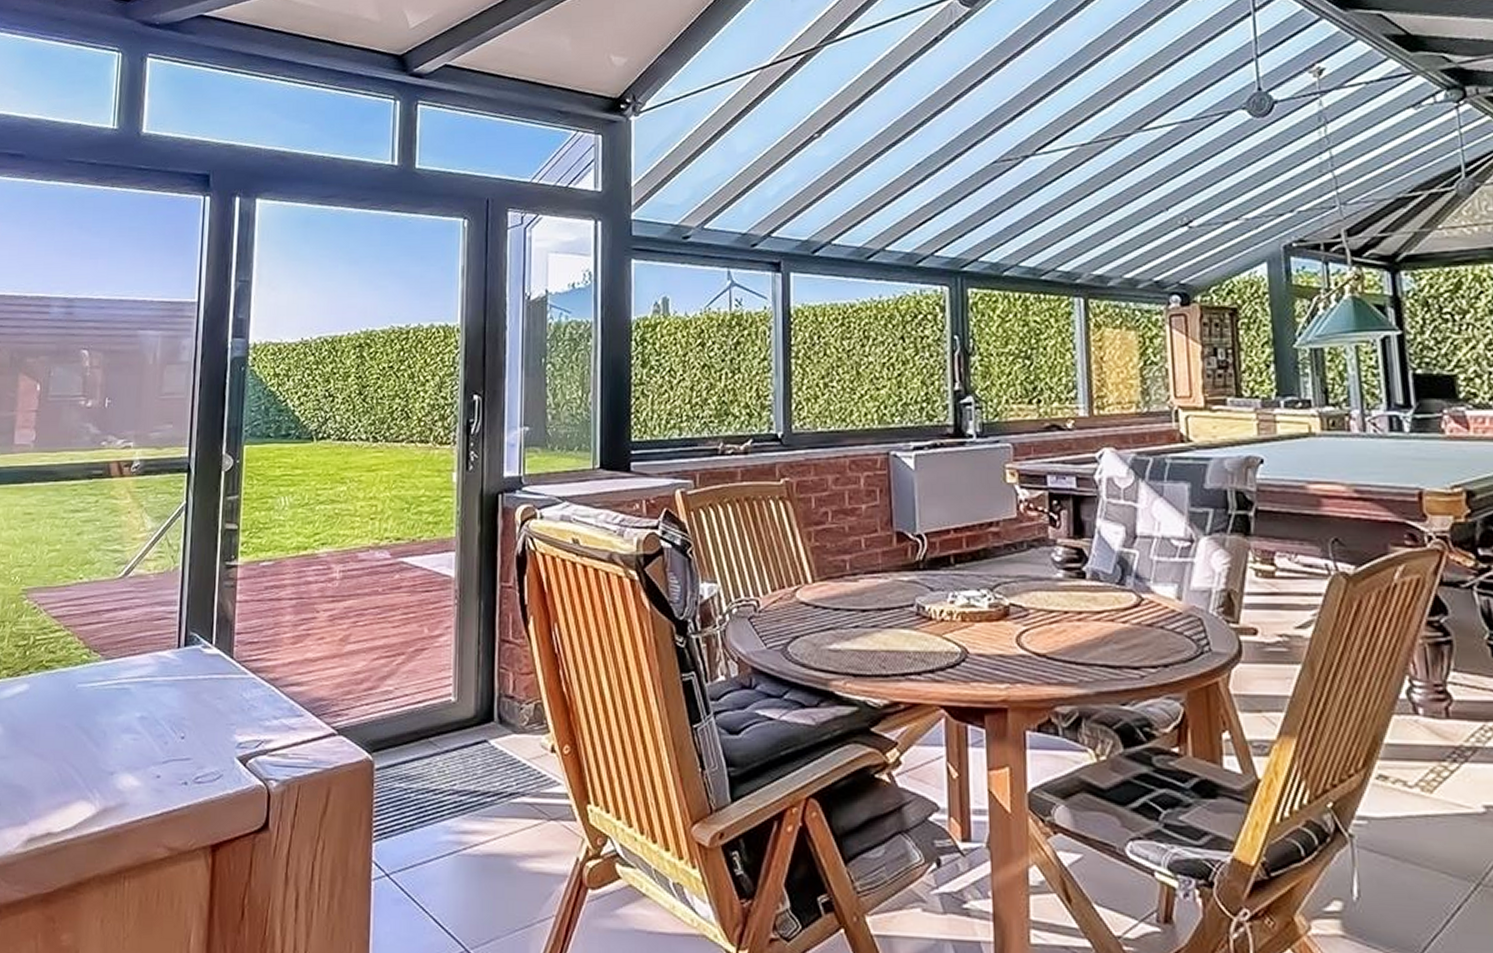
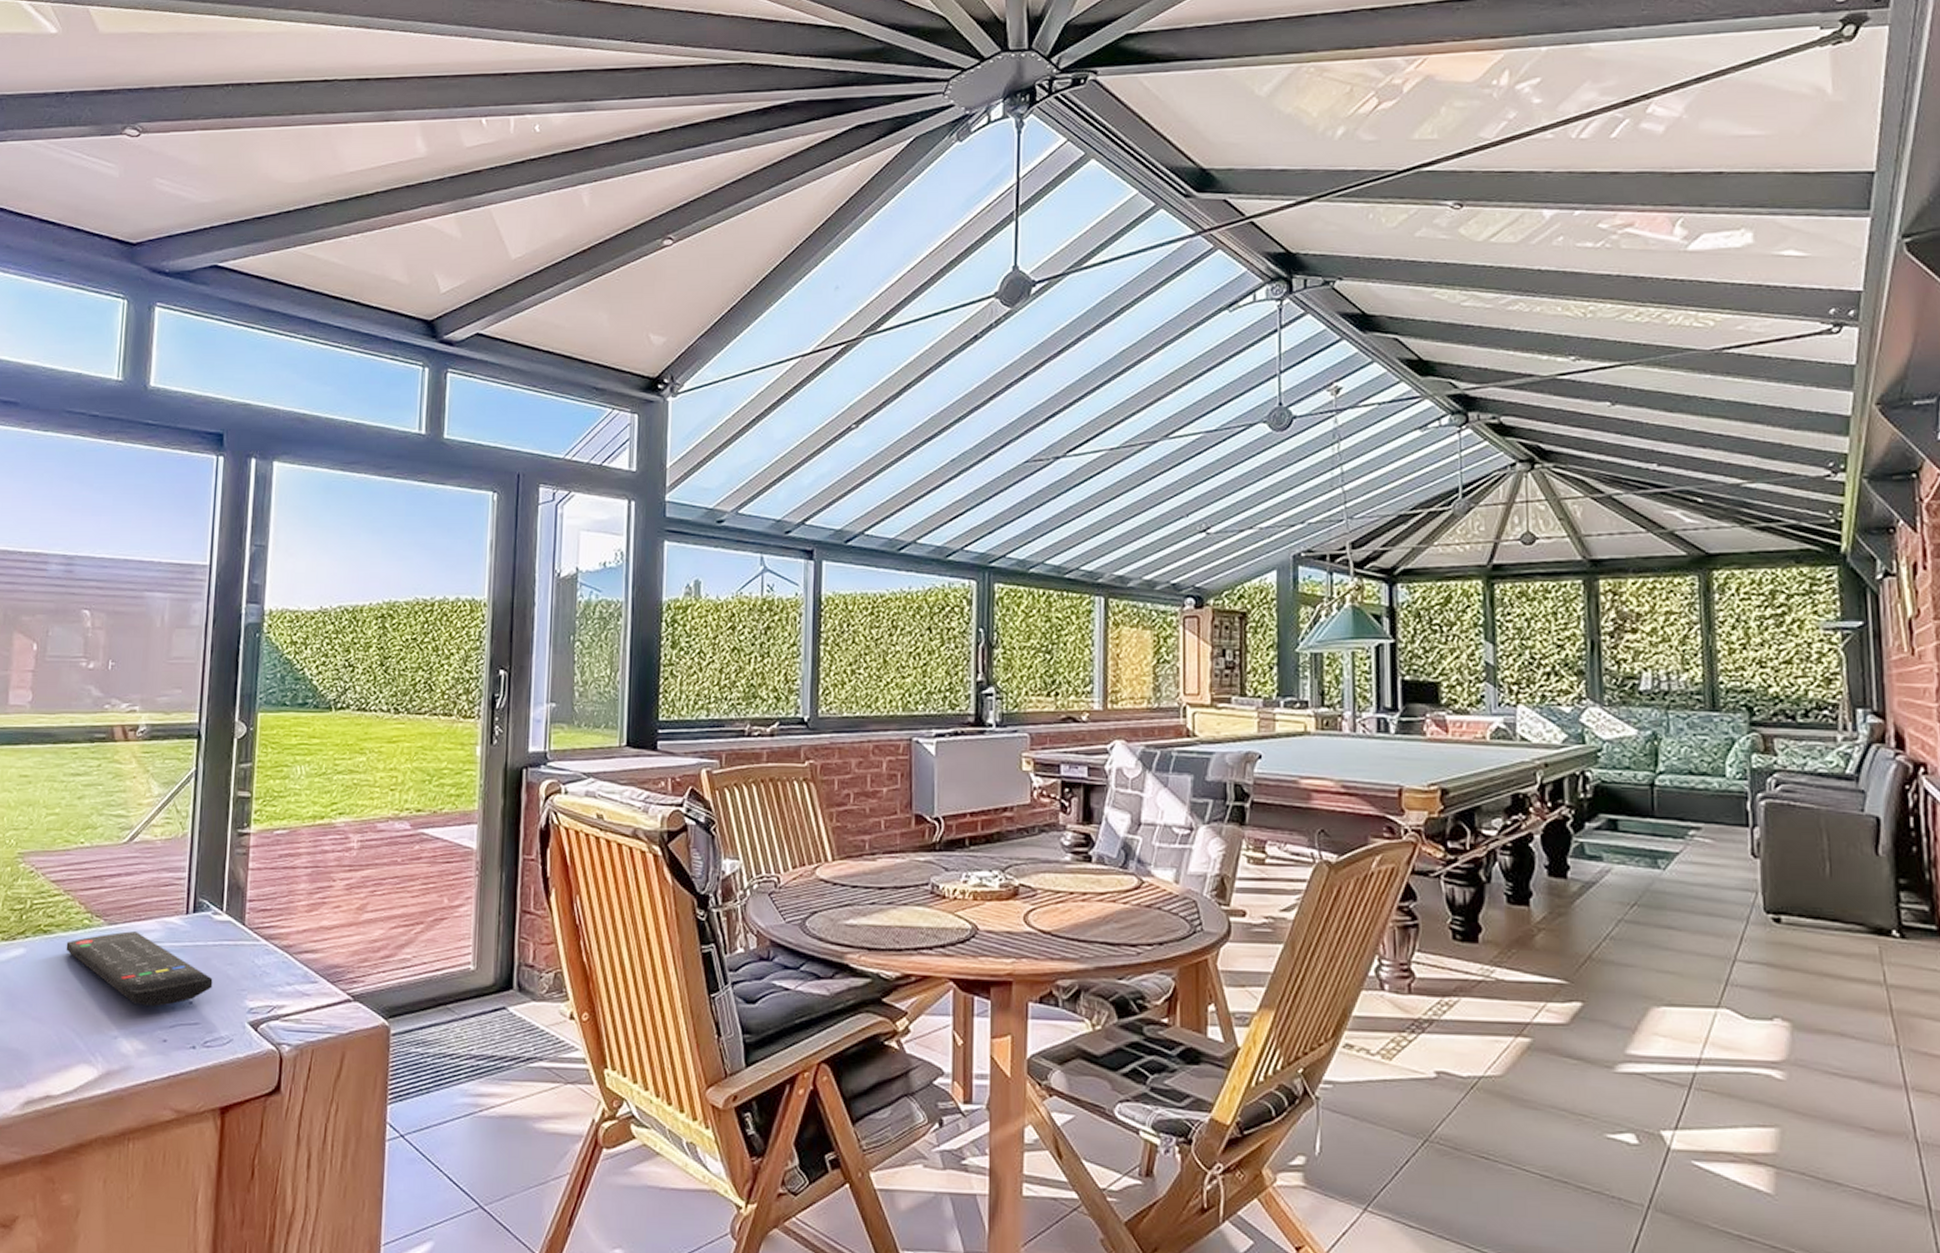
remote control: none [66,666,203,743] -> present [66,931,213,1008]

